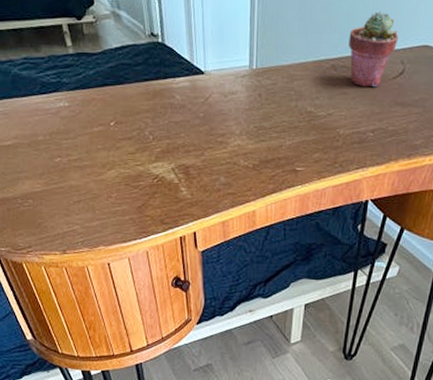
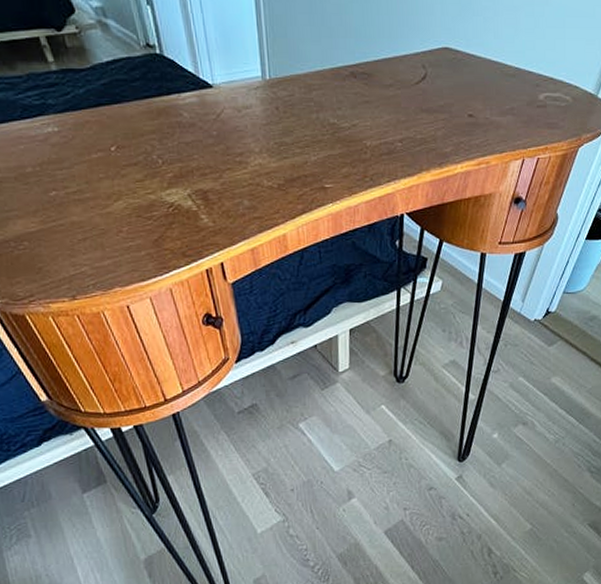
potted succulent: present [348,11,399,88] -> none [365,13,417,94]

